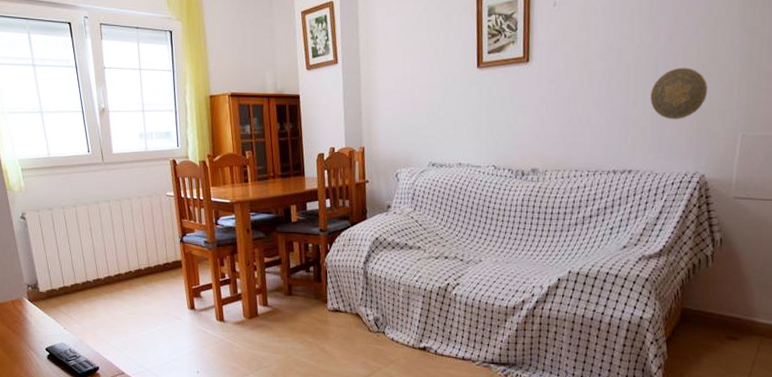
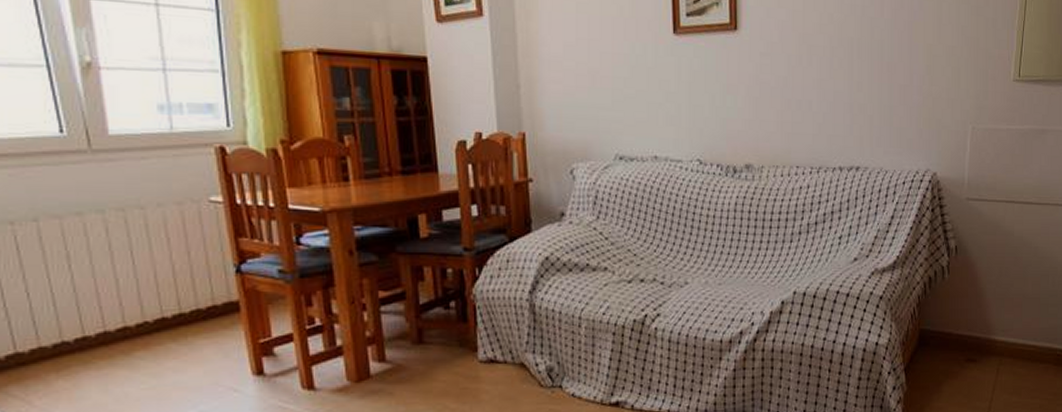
decorative plate: present [650,67,708,120] -> none [876,47,936,109]

